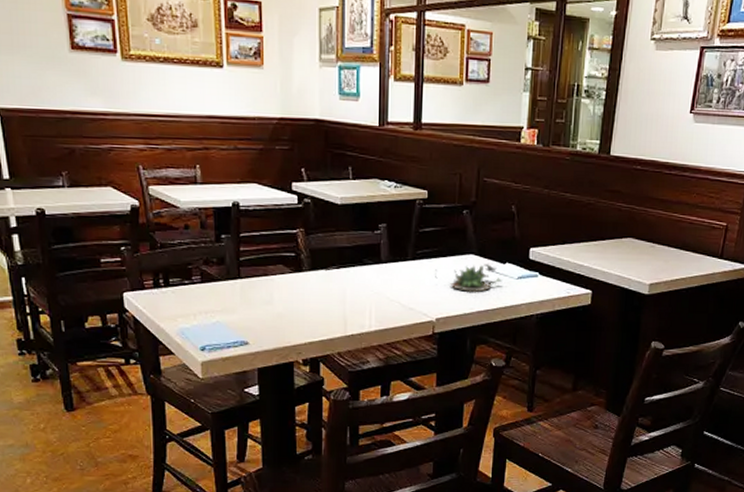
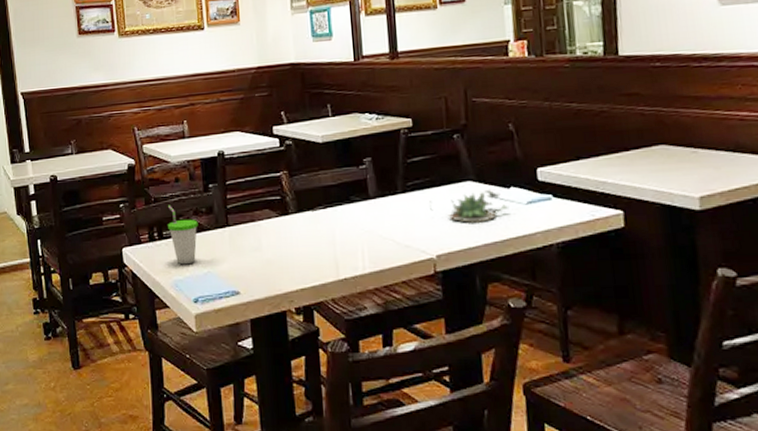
cup: none [175,252,208,314] -> present [168,205,198,265]

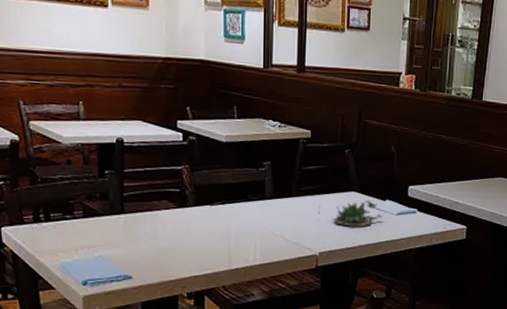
cup: present [168,205,198,265] -> none [56,187,91,248]

